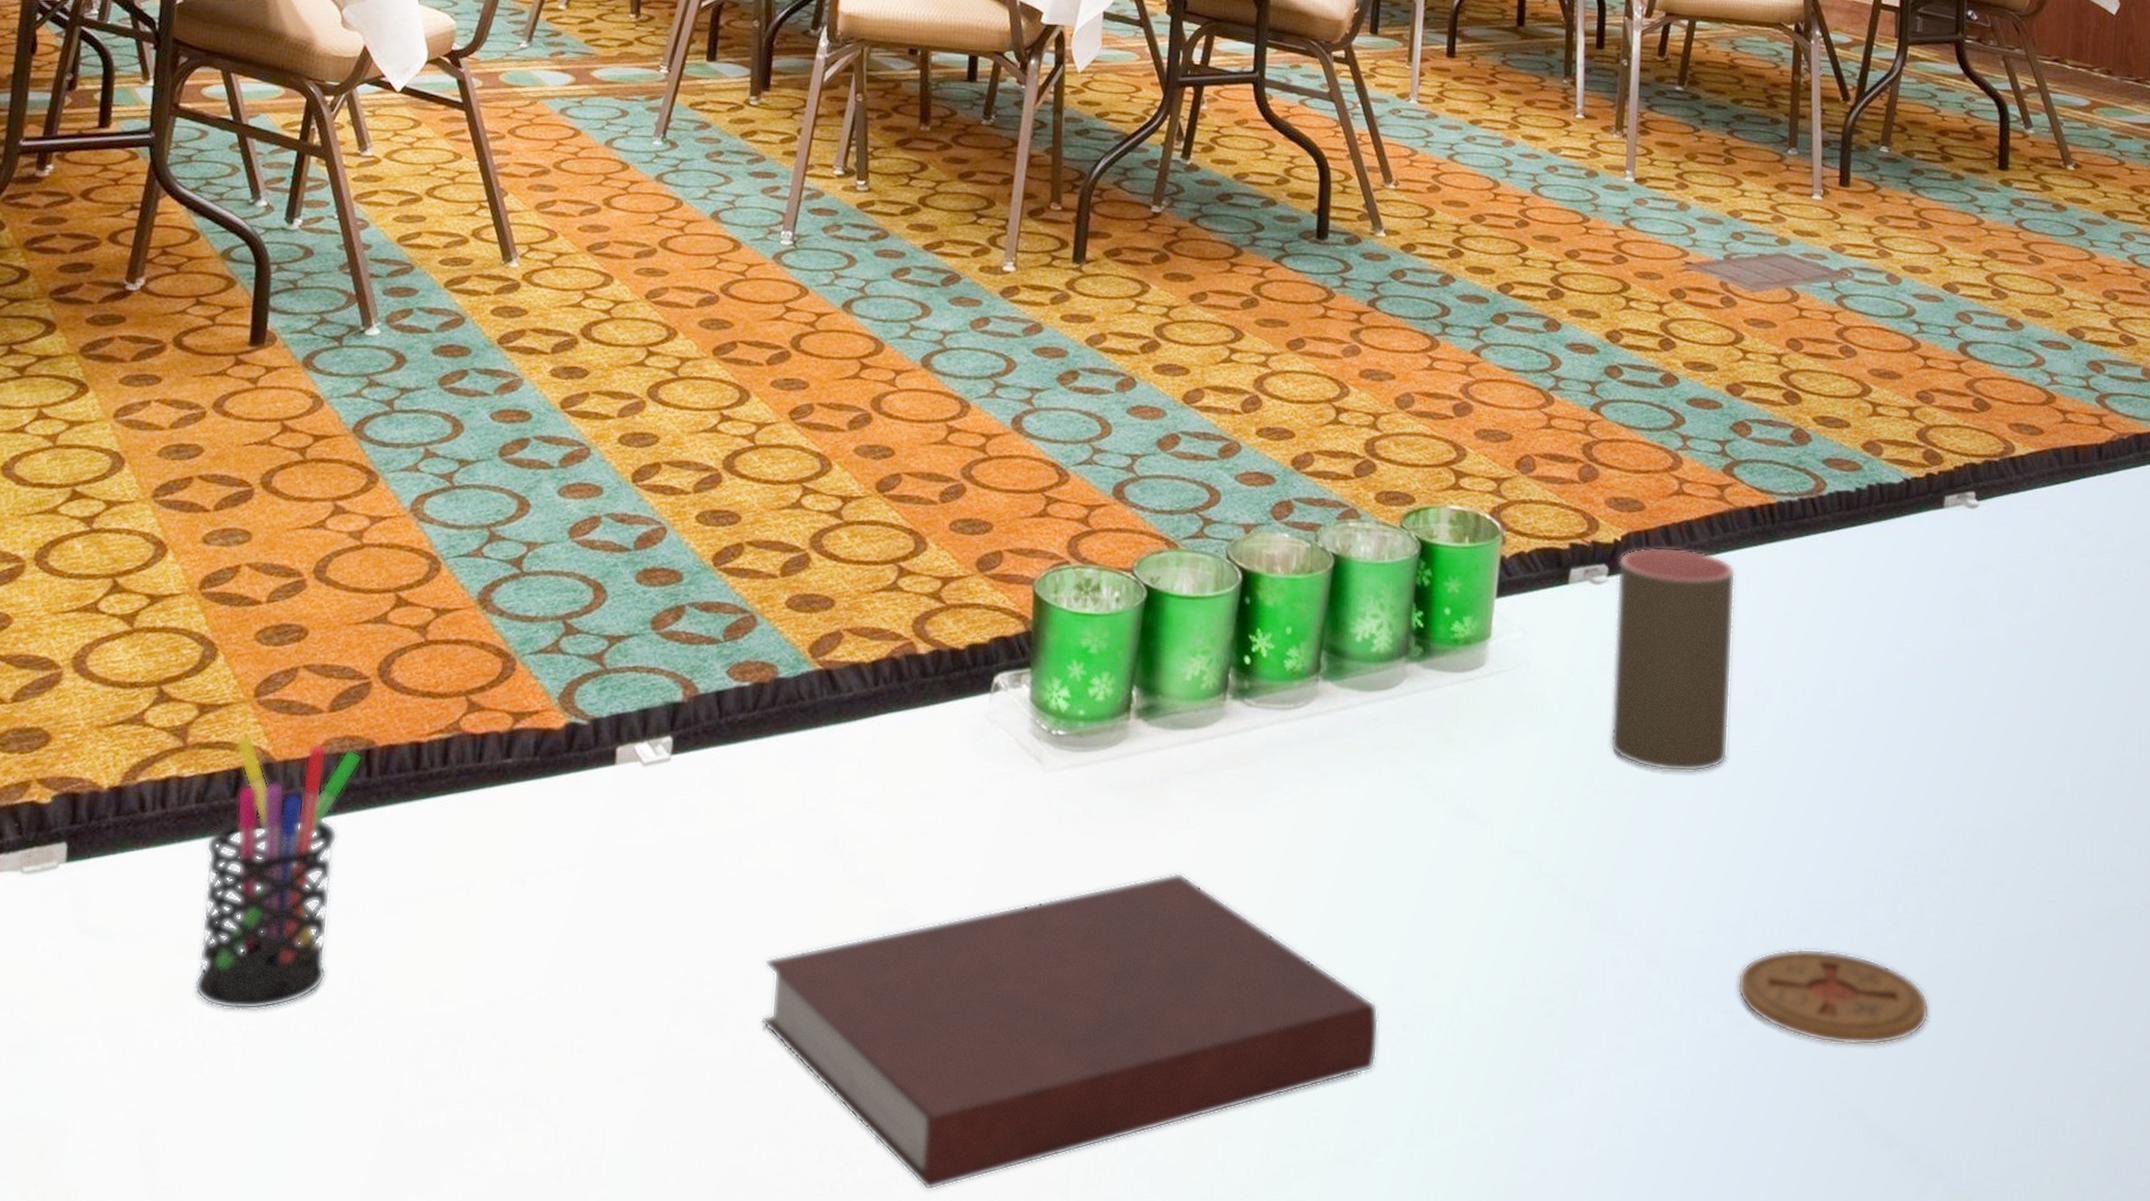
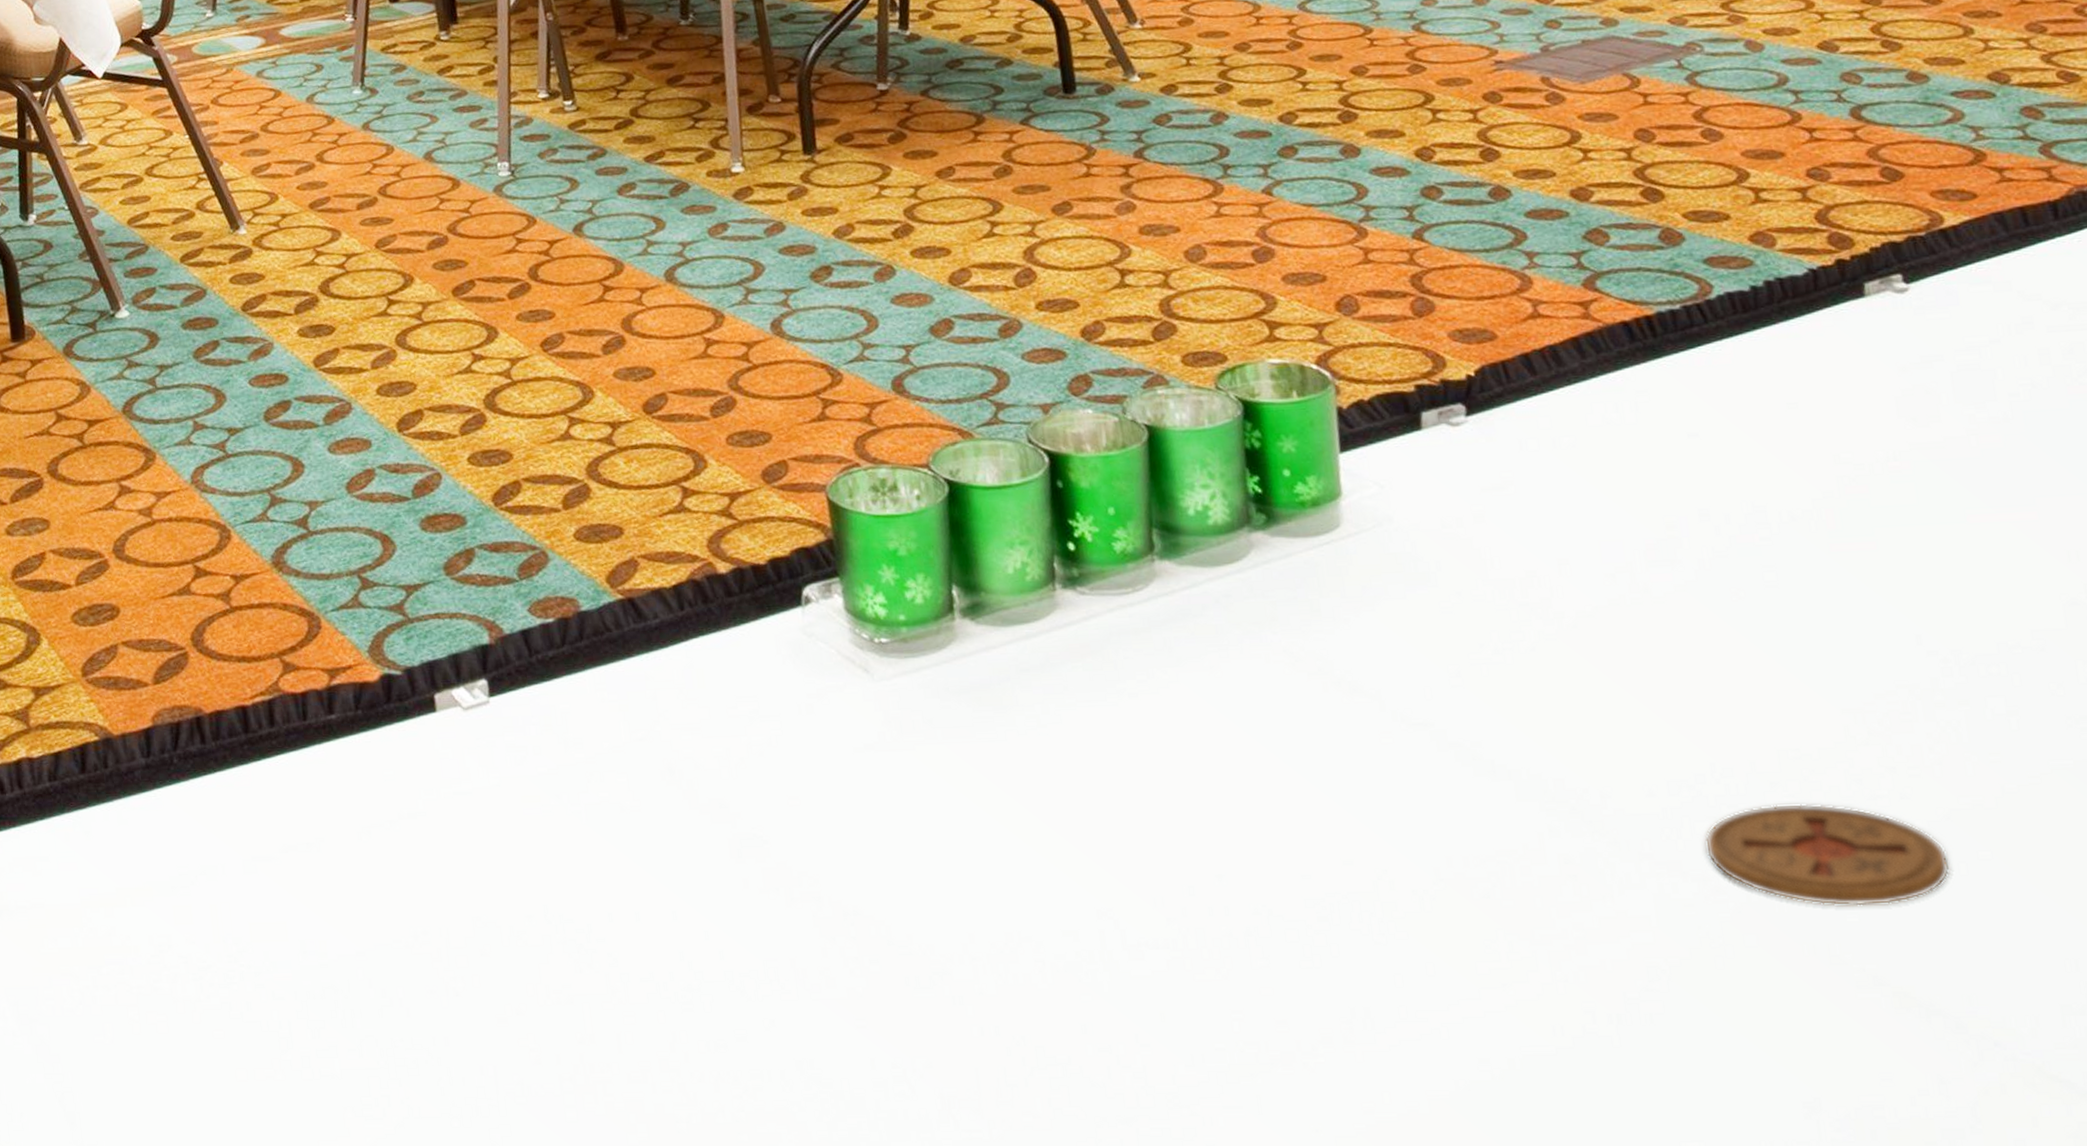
pen holder: present [194,735,362,1010] -> none [66,713,201,974]
notebook: present [760,872,1379,1191] -> none [622,774,1295,1115]
cup: present [1610,547,1736,772] -> none [1475,376,1647,622]

